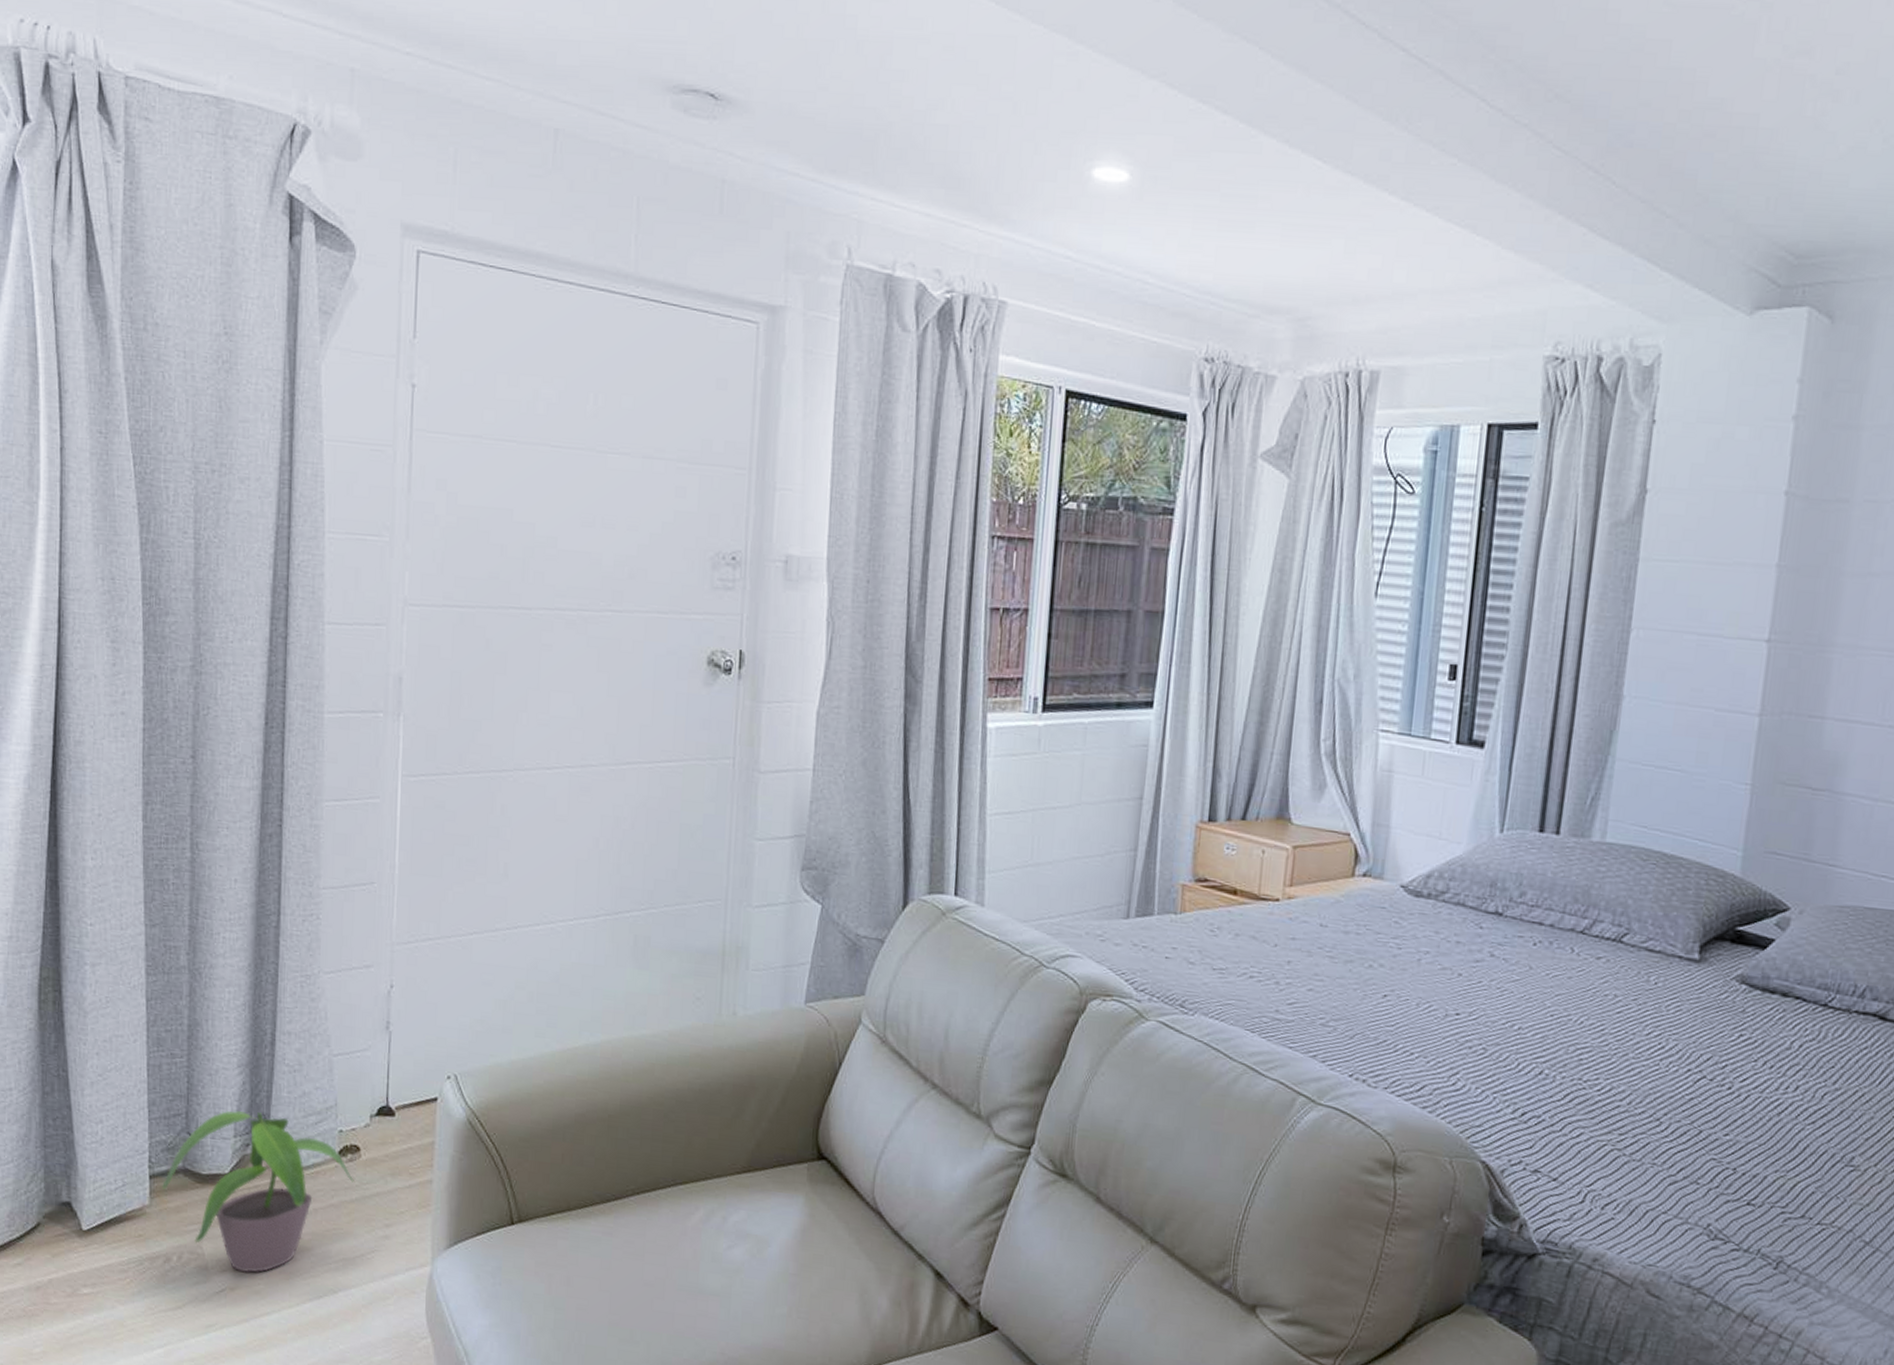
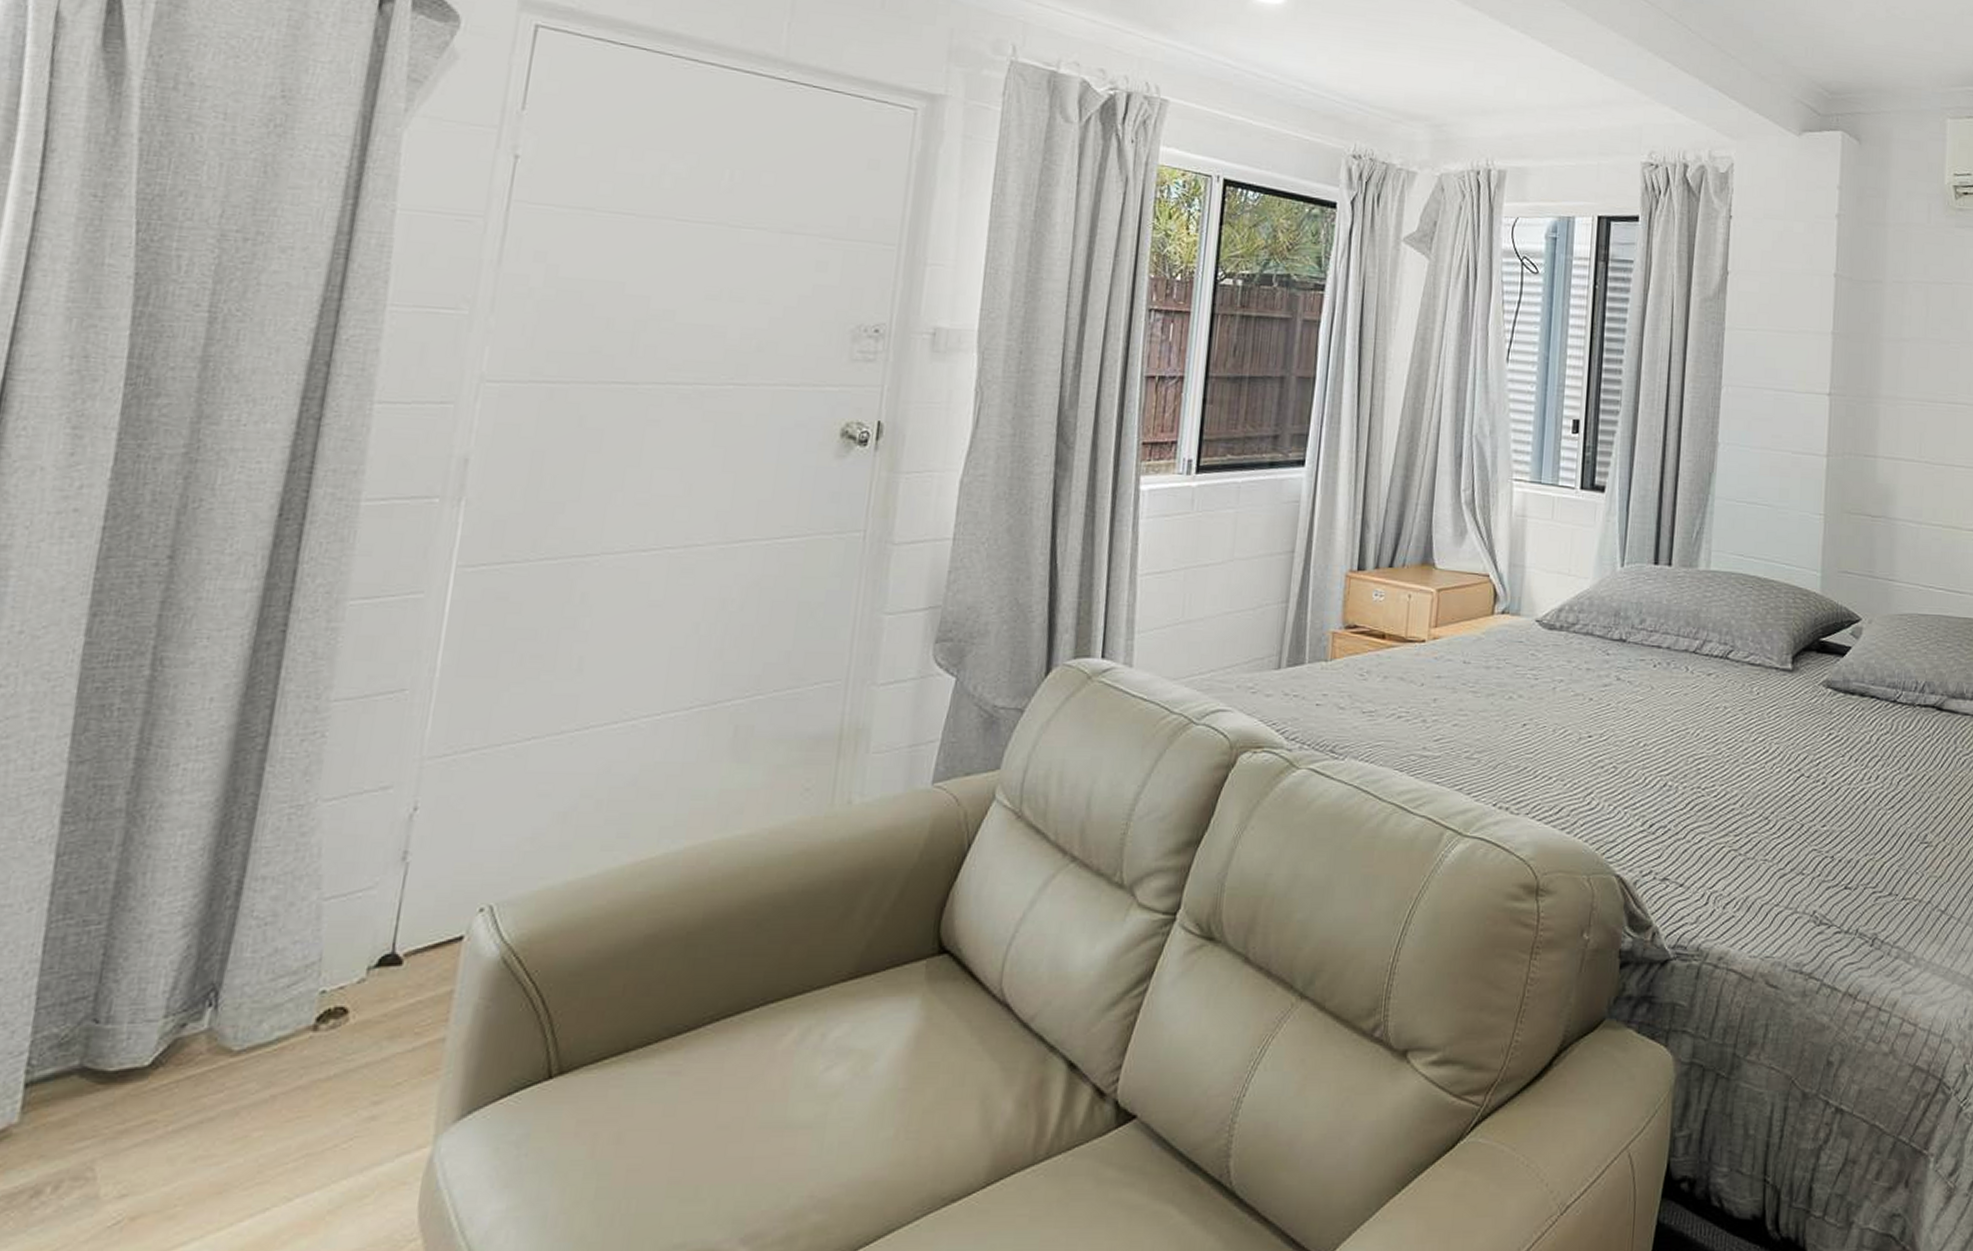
potted plant: present [161,1111,354,1273] -> none [41,982,335,1194]

